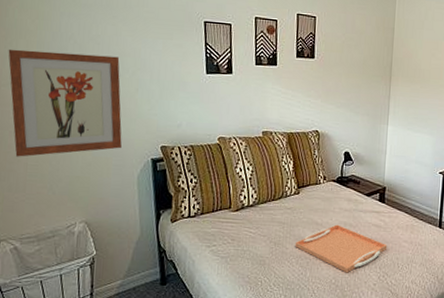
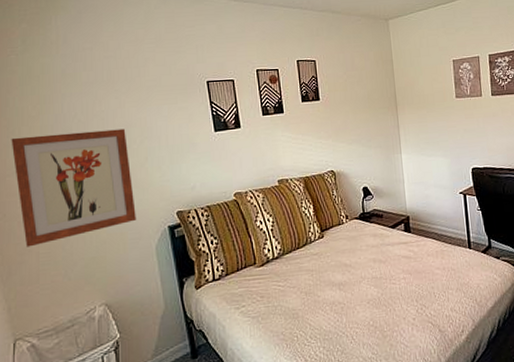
serving tray: present [295,224,388,273] -> none [326,262,421,312]

